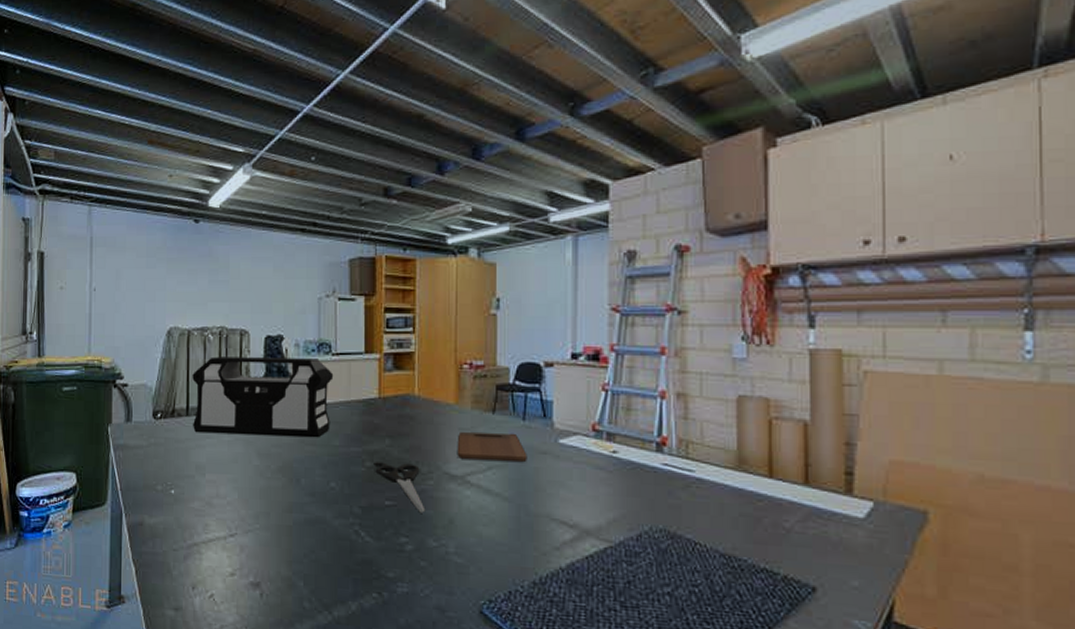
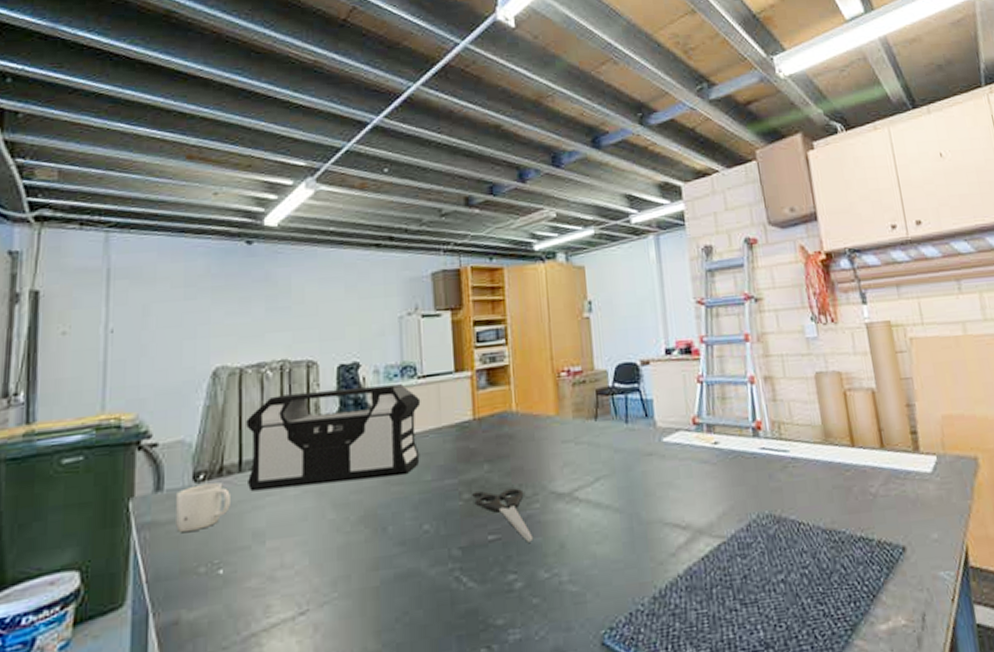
mug: none [141,421,180,458] -> present [176,482,230,533]
cutting board: present [458,432,527,462] -> none [562,439,634,474]

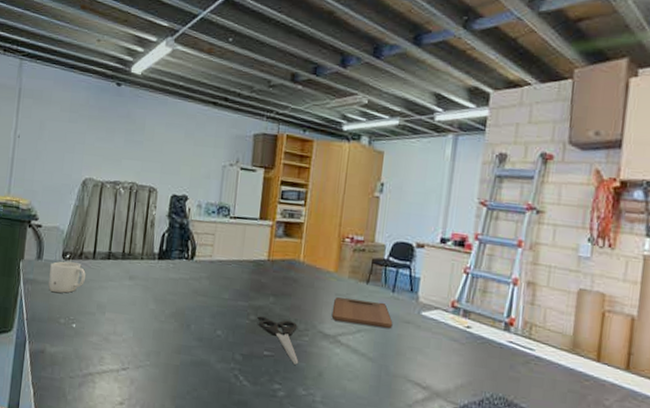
toolbox: present [246,384,421,492] -> none [98,208,230,291]
cutting board: none [562,439,634,474] -> present [332,297,393,328]

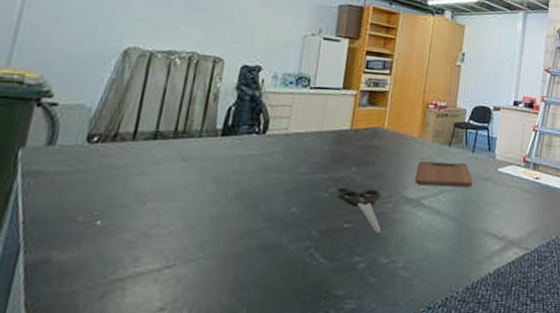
mug: present [48,261,86,293] -> none [62,145,121,185]

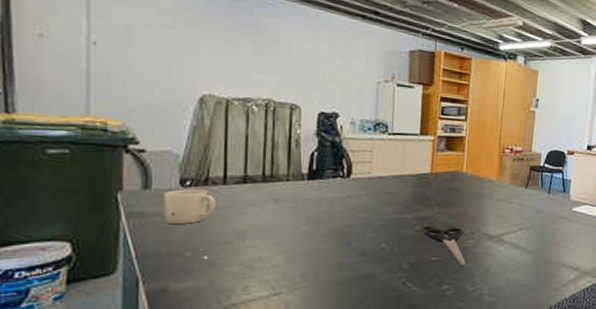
mug: none [62,145,121,185] -> present [164,189,215,225]
cutting board: present [416,161,473,186] -> none [496,202,549,224]

